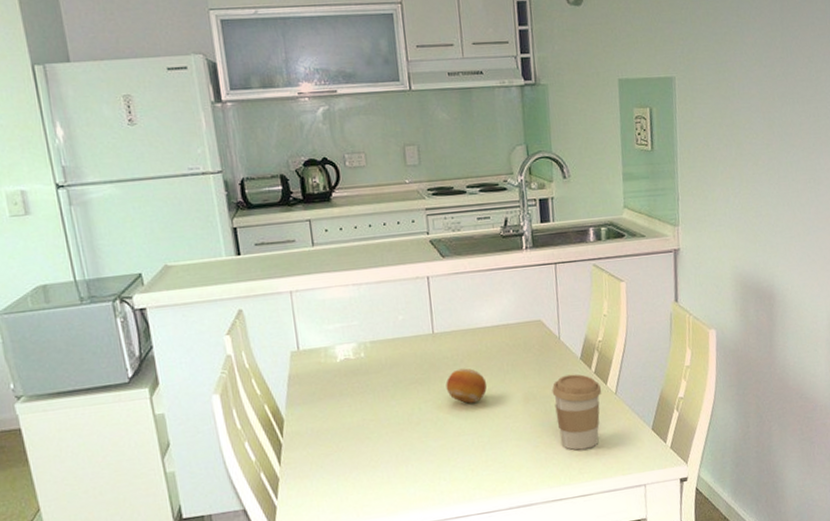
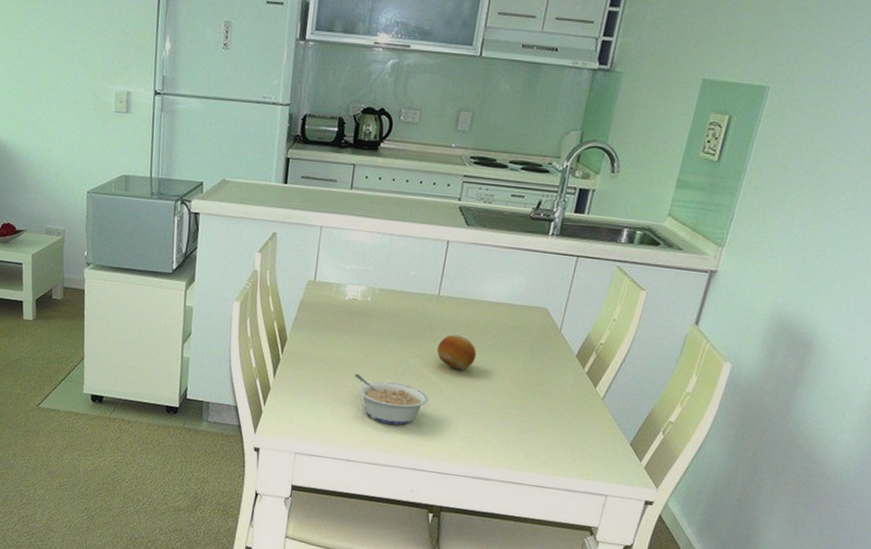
legume: none [367,433,452,480] -> present [354,374,429,425]
coffee cup: present [552,374,602,450] -> none [533,367,590,445]

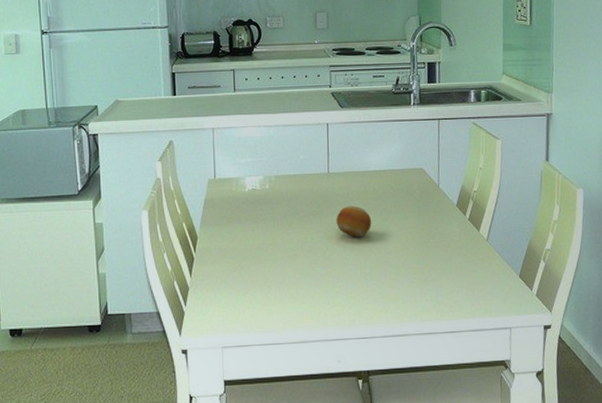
legume: present [354,374,429,425] -> none [265,259,337,301]

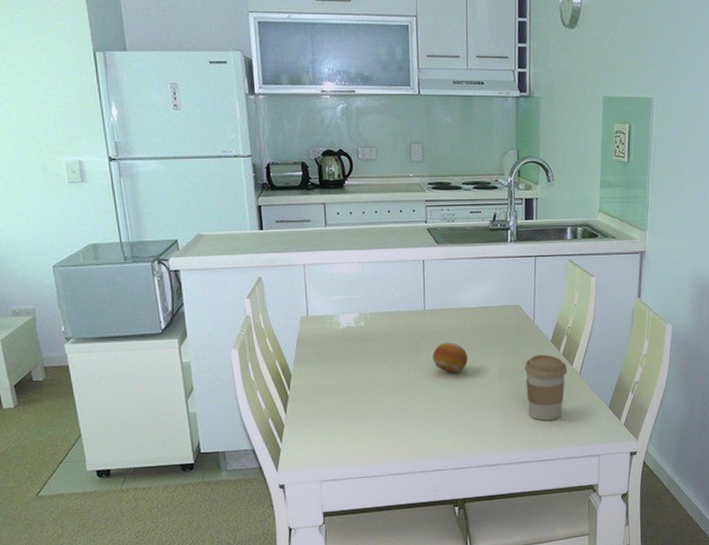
coffee cup: none [429,219,475,289] -> present [524,354,568,421]

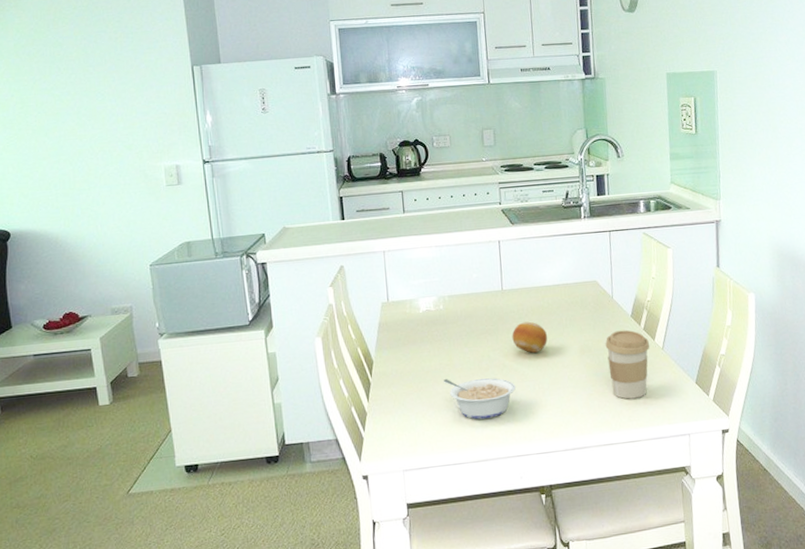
legume: none [362,395,434,435] -> present [443,378,516,420]

